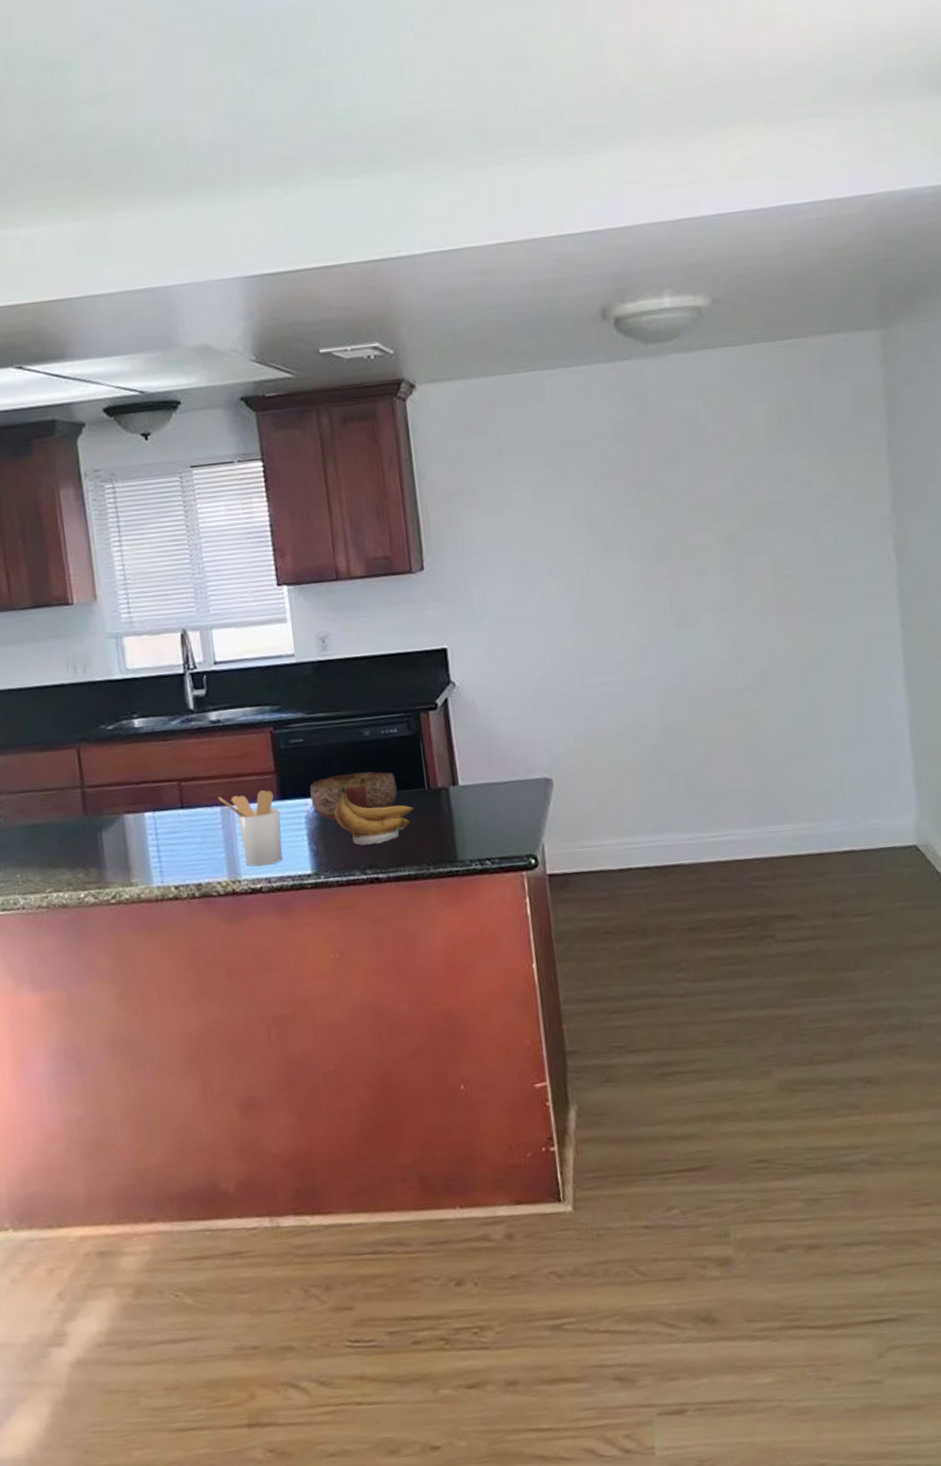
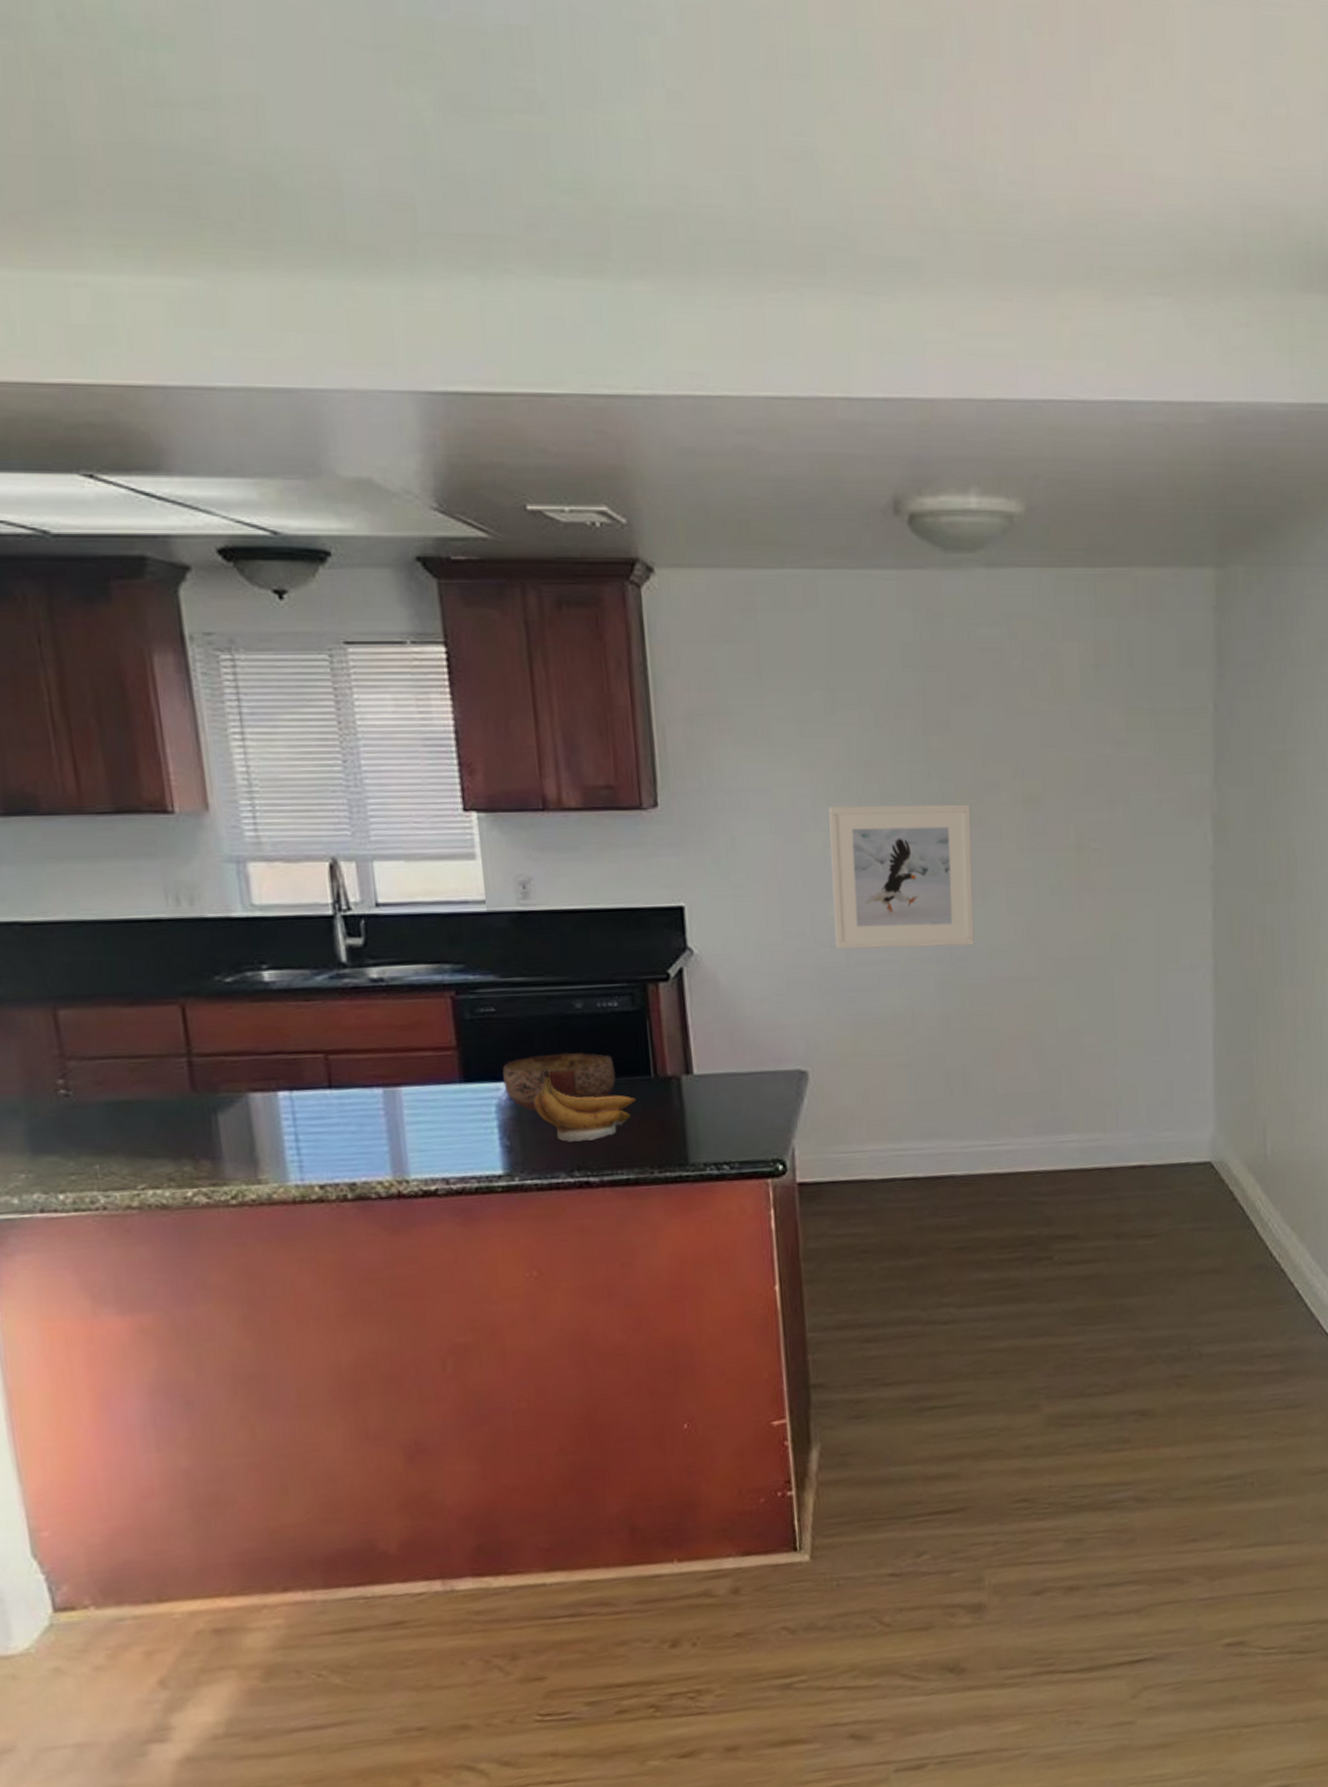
utensil holder: present [218,790,283,867] -> none [379,1070,466,1164]
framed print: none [560,546,689,675] -> present [828,804,975,950]

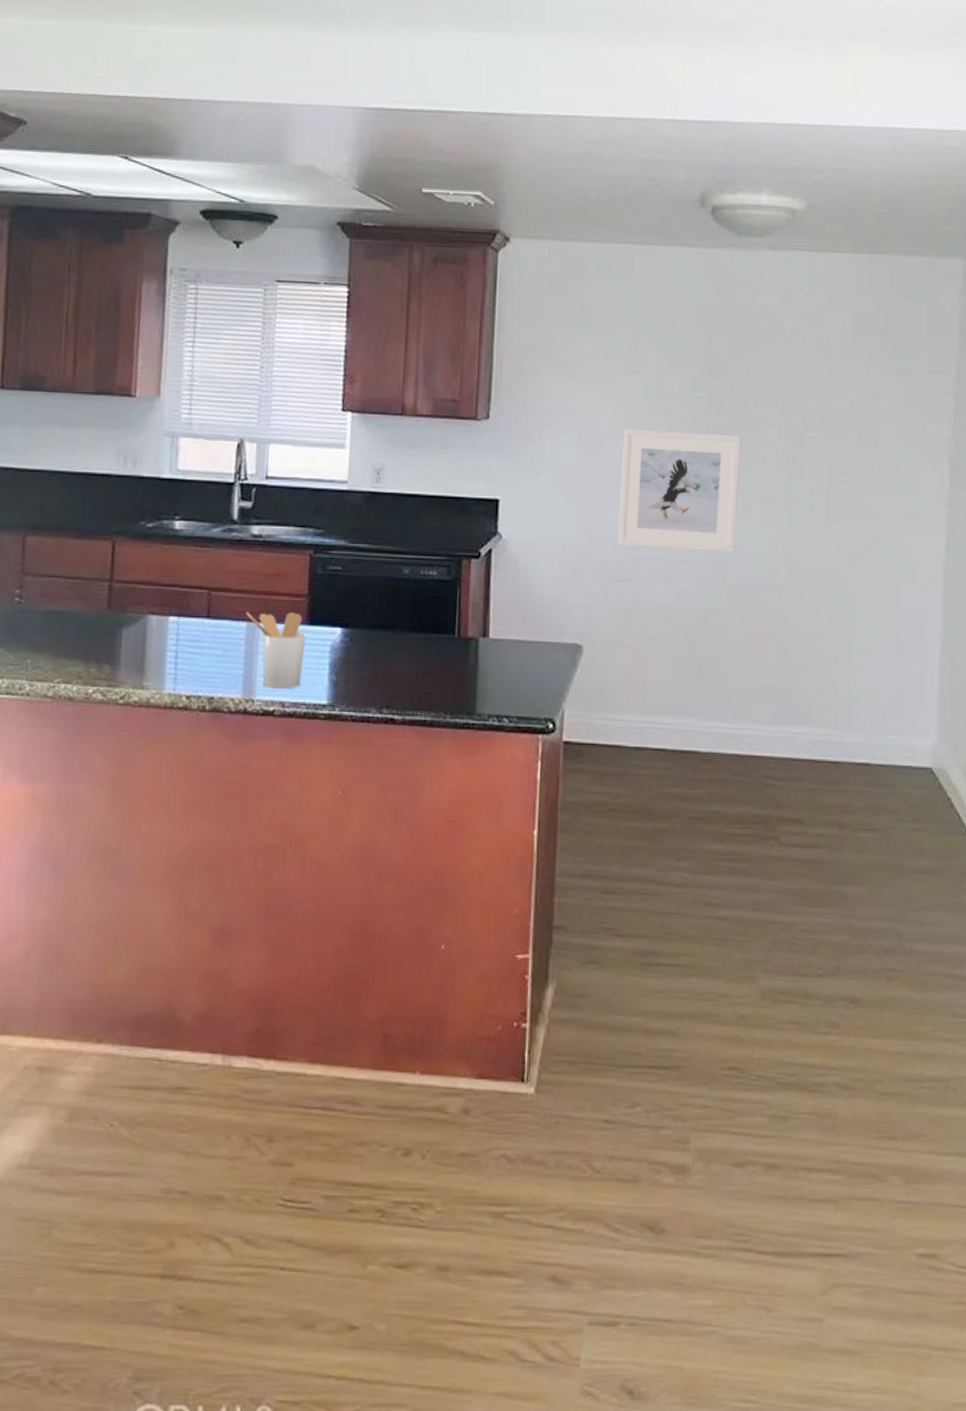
utensil holder: none [379,1070,466,1164] -> present [246,612,306,690]
bowl: present [502,1052,616,1111] -> none [339,608,427,654]
banana: present [534,1068,637,1142] -> none [360,620,441,684]

